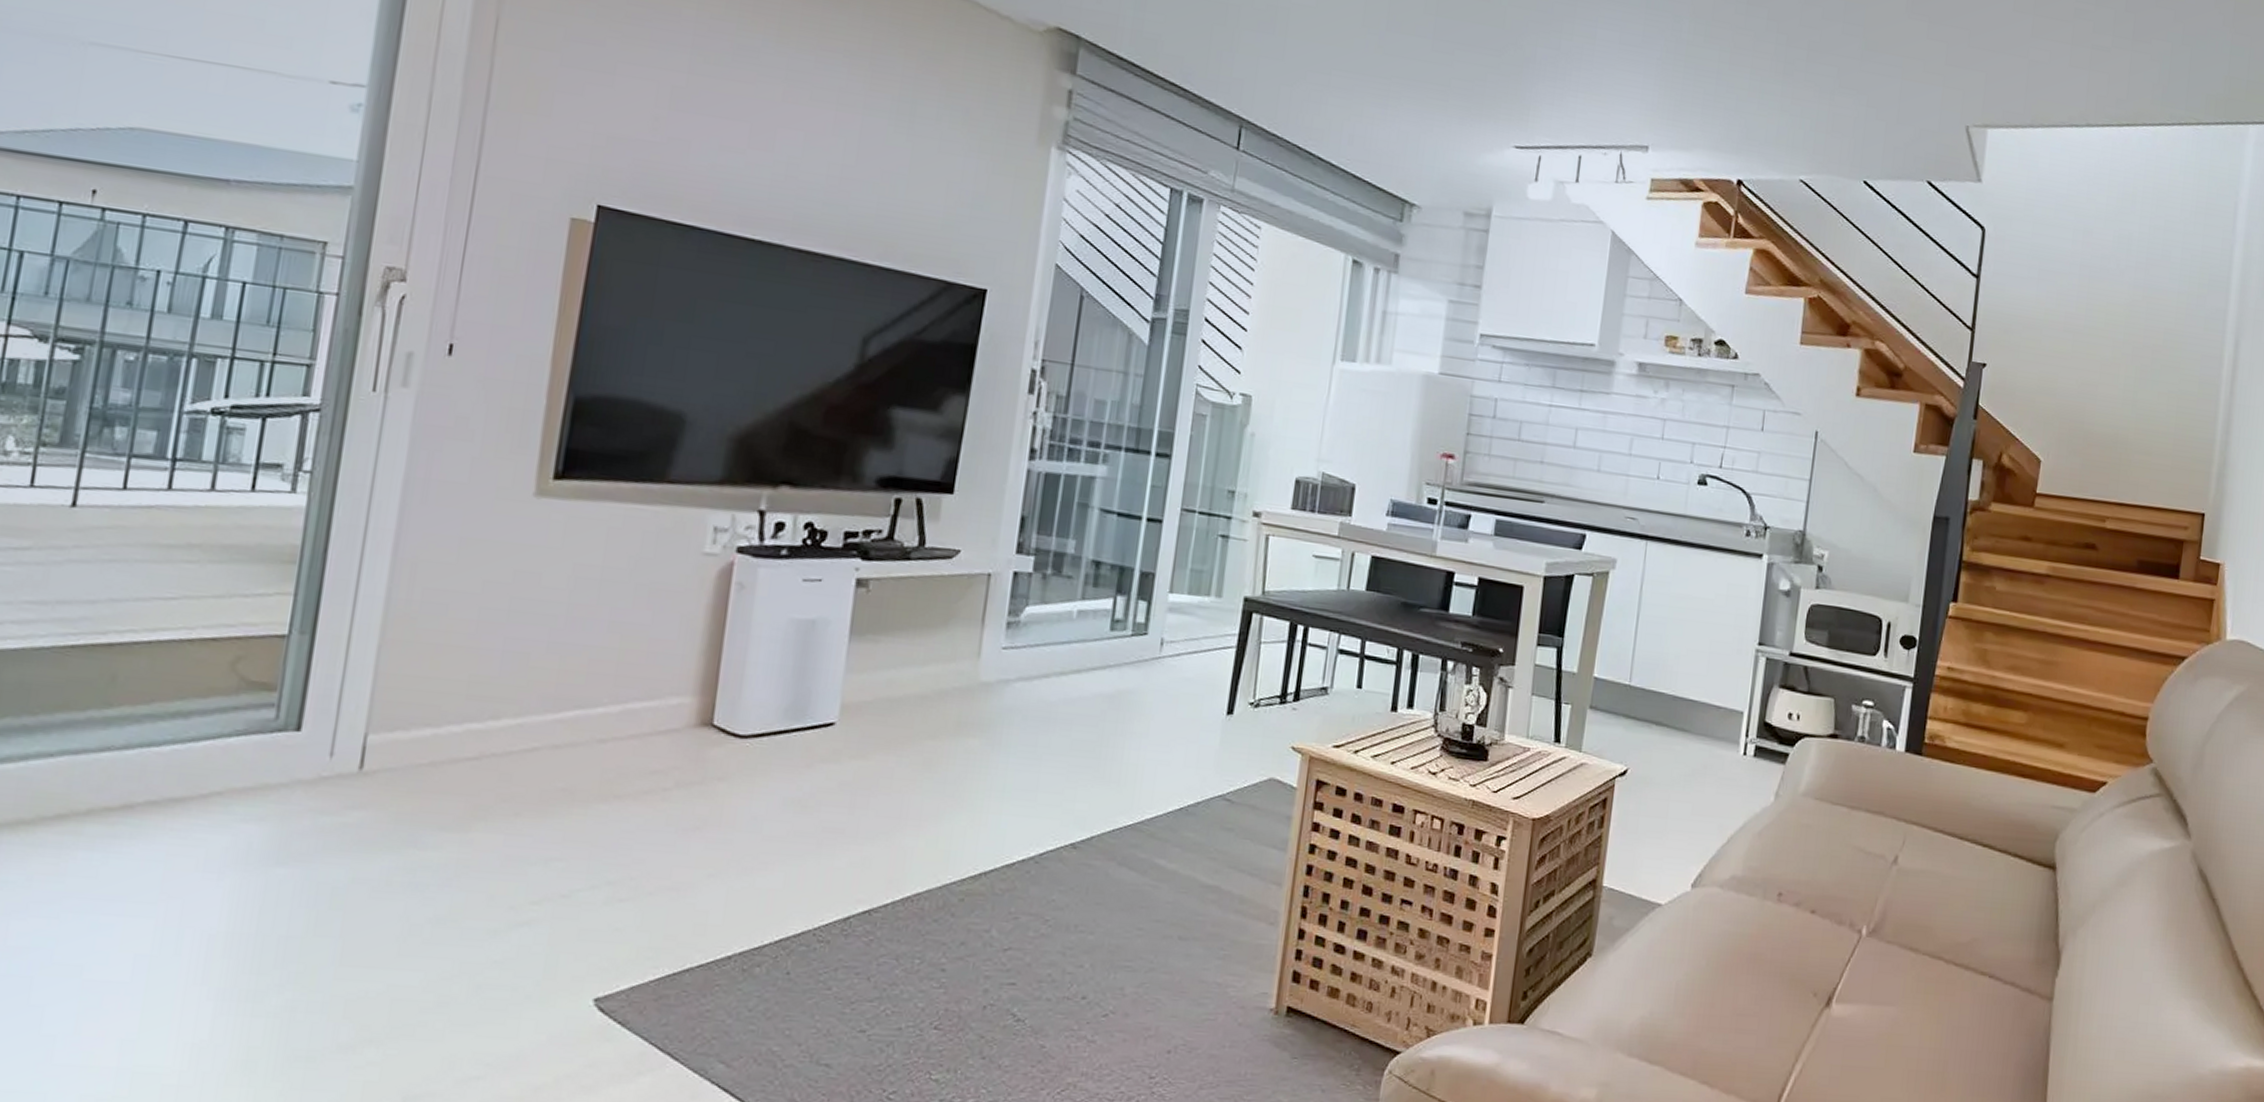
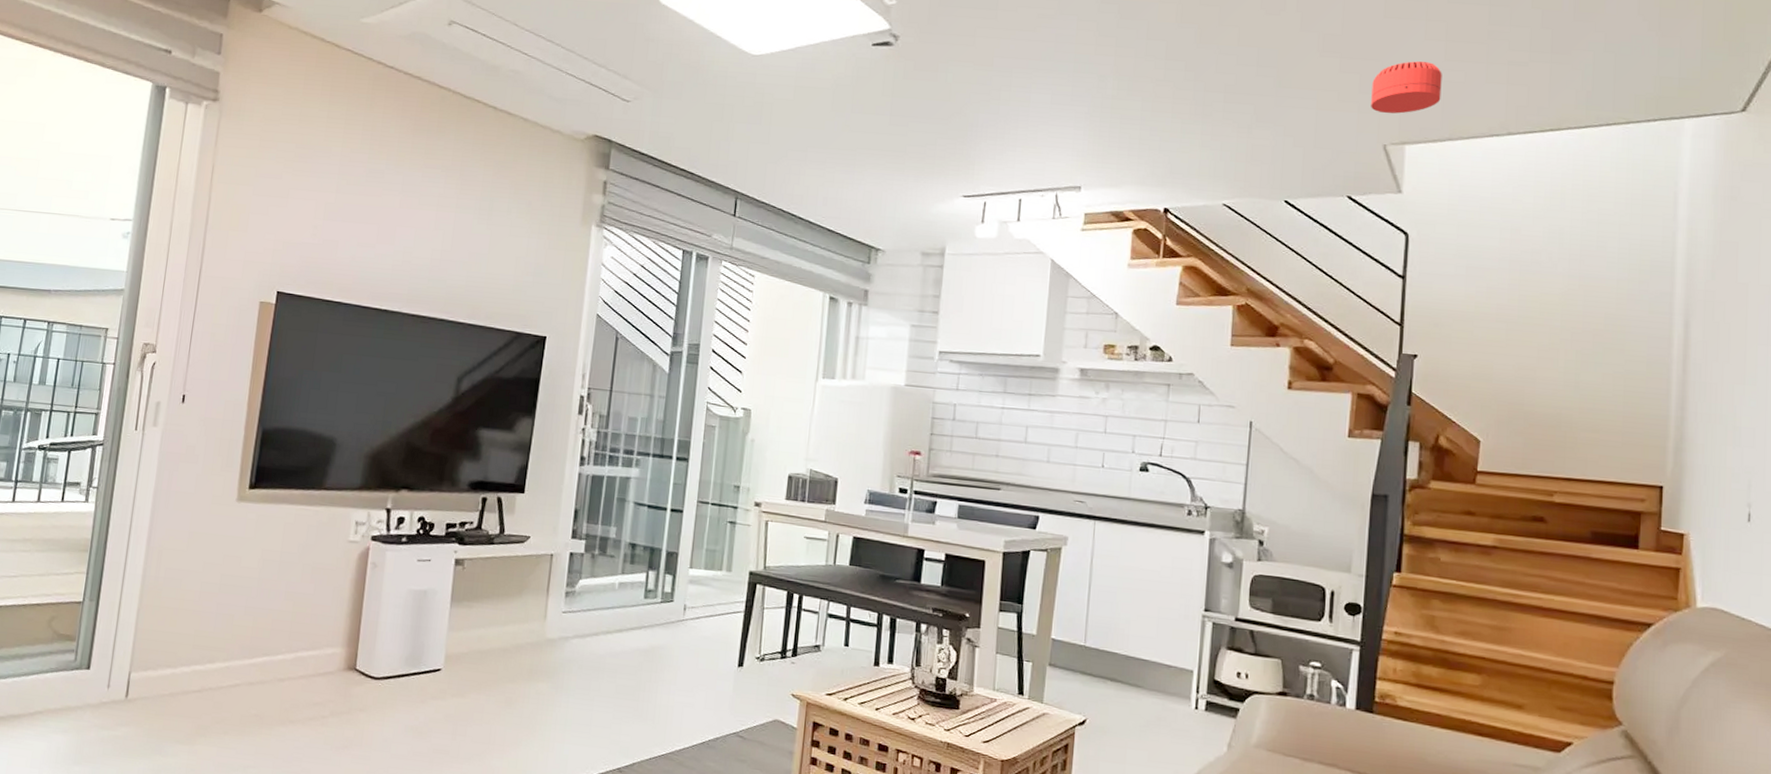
smoke detector: none [1956,34,2028,93] -> present [1371,61,1442,114]

